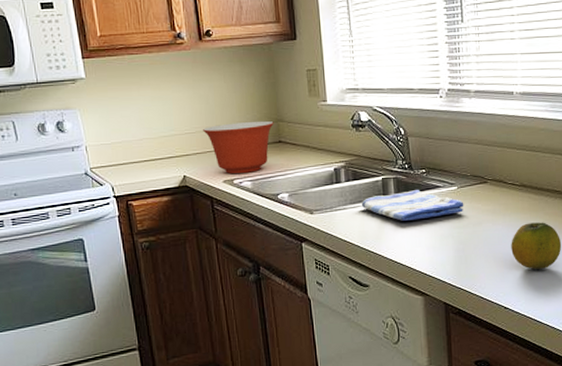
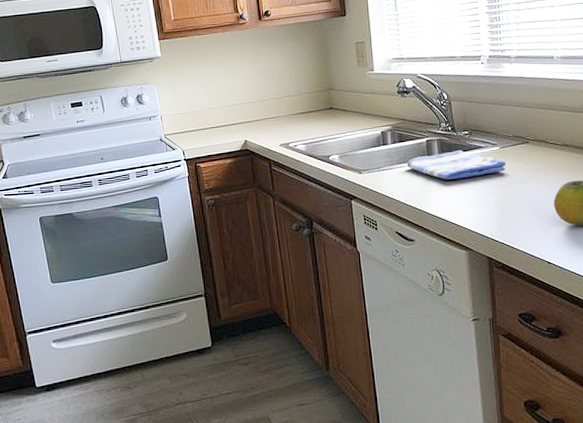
mixing bowl: present [203,120,274,174] -> none [262,89,326,139]

